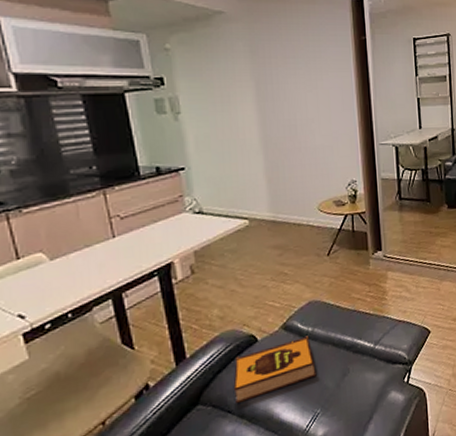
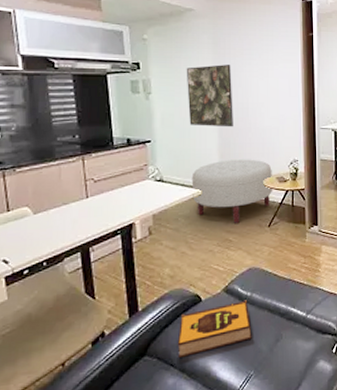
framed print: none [220,76,281,149] -> present [186,64,233,128]
ottoman: none [236,182,331,255] -> present [191,159,273,223]

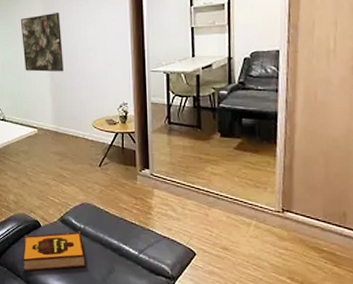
ottoman: present [191,159,273,223] -> none [28,102,103,161]

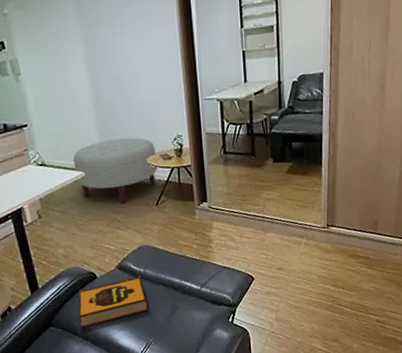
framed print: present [20,13,64,72] -> none [53,35,110,106]
ottoman: none [28,102,103,161] -> present [73,137,158,203]

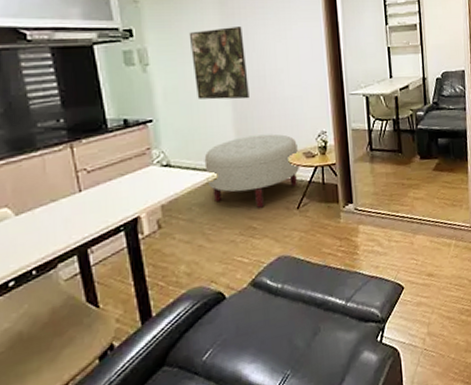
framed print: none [53,35,110,106] -> present [189,27,249,100]
hardback book: present [78,276,149,328] -> none [200,292,286,364]

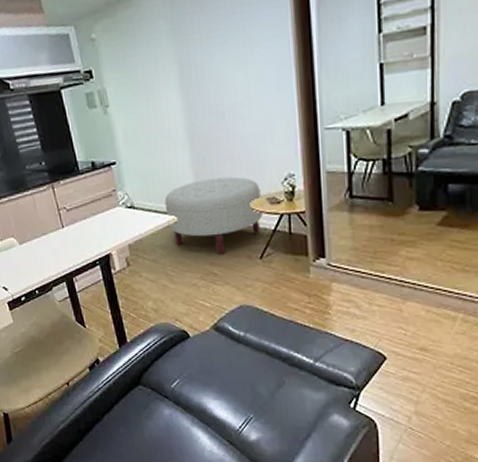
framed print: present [189,27,249,100] -> none [143,56,207,141]

